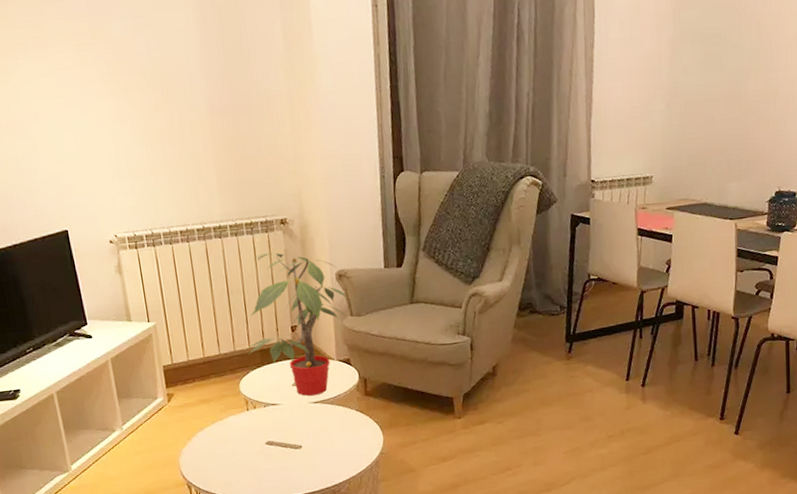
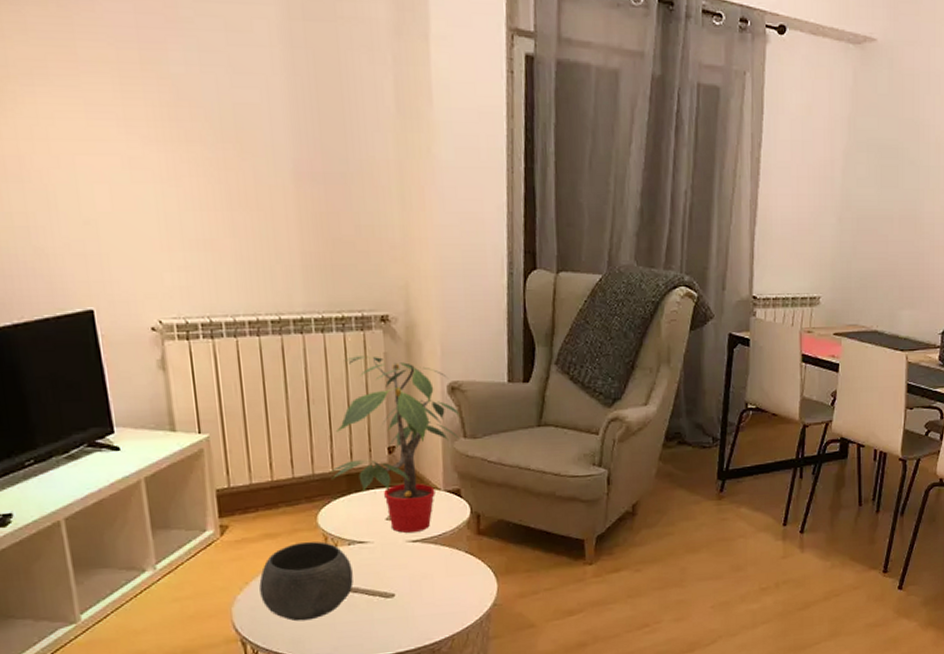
bowl: none [198,405,270,469] -> present [259,541,353,622]

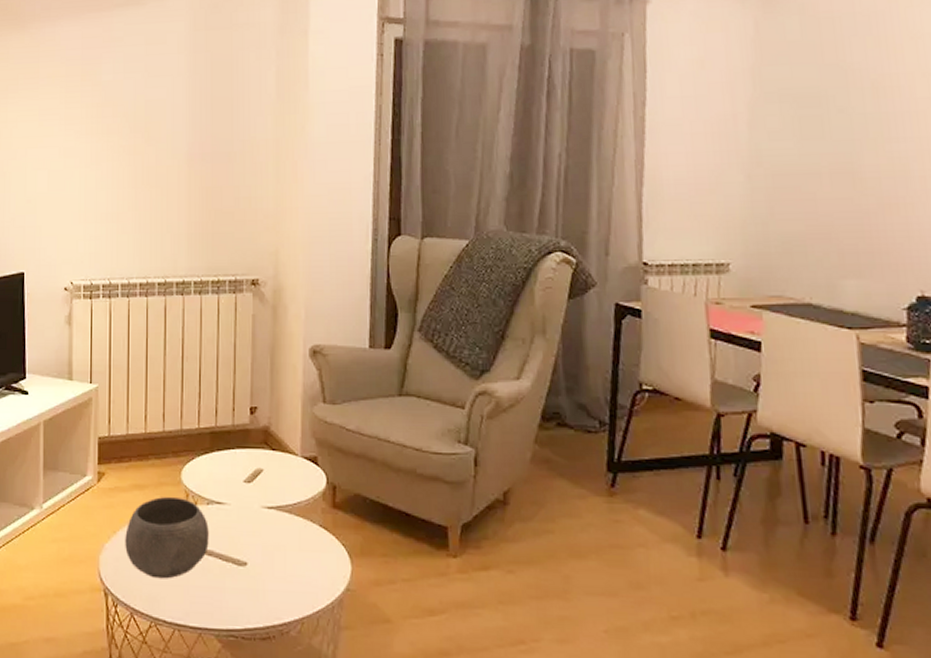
potted plant: present [330,356,460,533] -> none [196,317,320,498]

